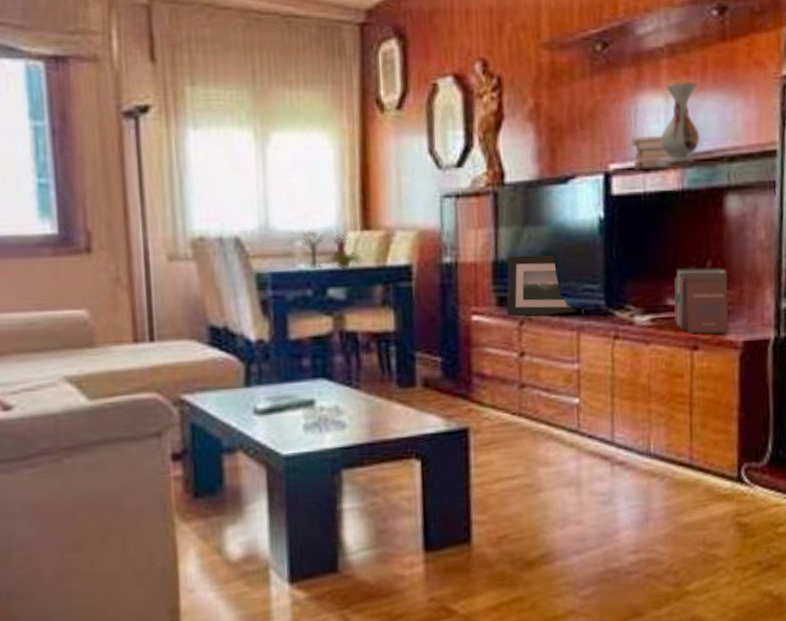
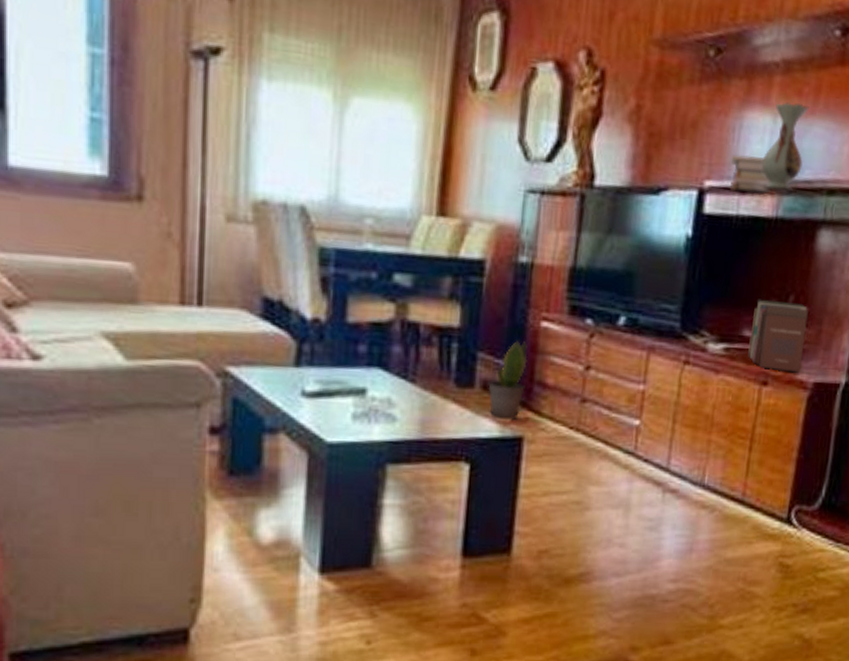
flower arrangement: present [292,231,365,269] -> none [362,208,437,255]
potted plant: none [429,337,465,415] -> present [488,341,528,421]
picture frame: present [506,254,584,317] -> none [577,263,657,336]

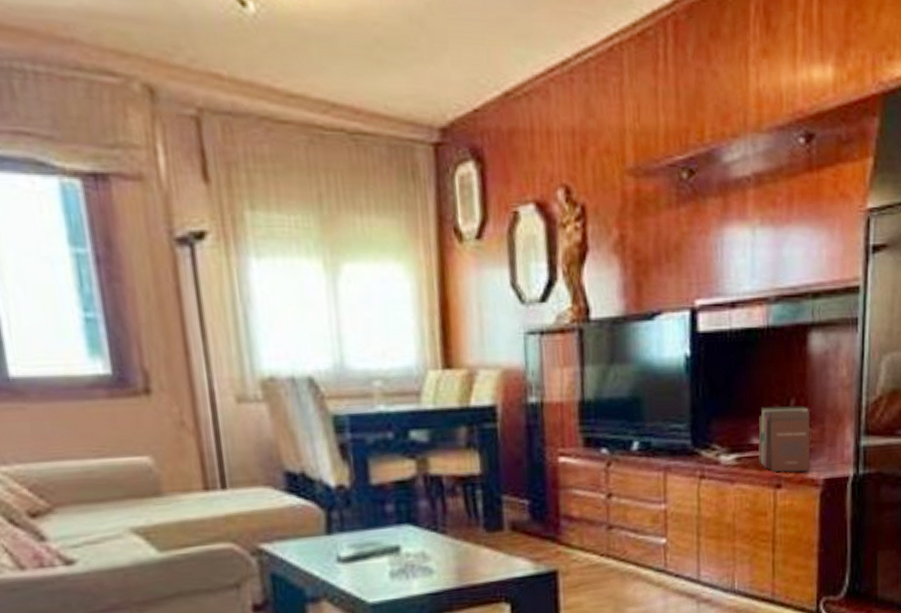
potted plant: present [488,341,528,421] -> none [516,479,553,558]
books: present [730,154,770,196] -> none [717,269,759,308]
decorative vase: present [761,102,809,193] -> none [746,214,786,302]

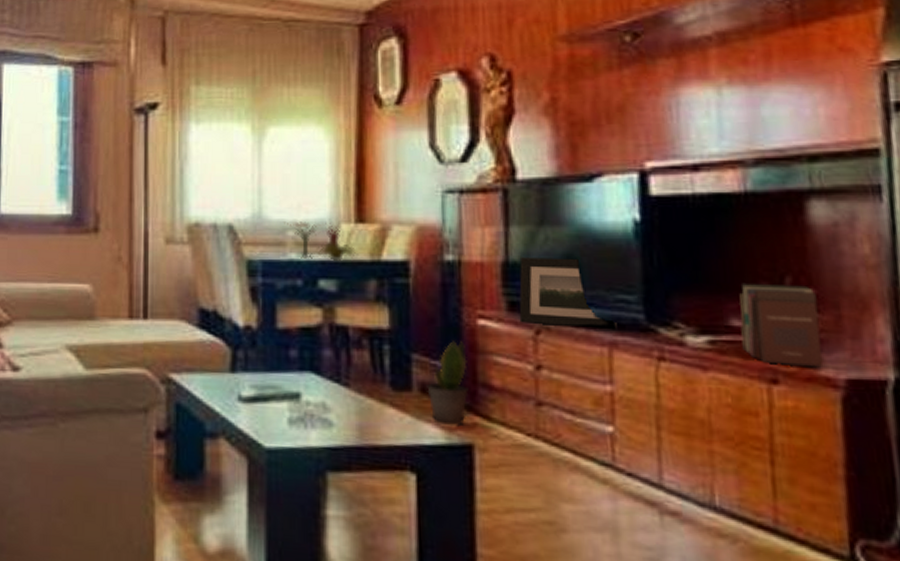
flower arrangement: none [369,370,448,410] -> present [284,221,359,261]
potted plant: none [516,479,553,558] -> present [427,341,469,427]
picture frame: none [593,393,671,458] -> present [519,257,617,330]

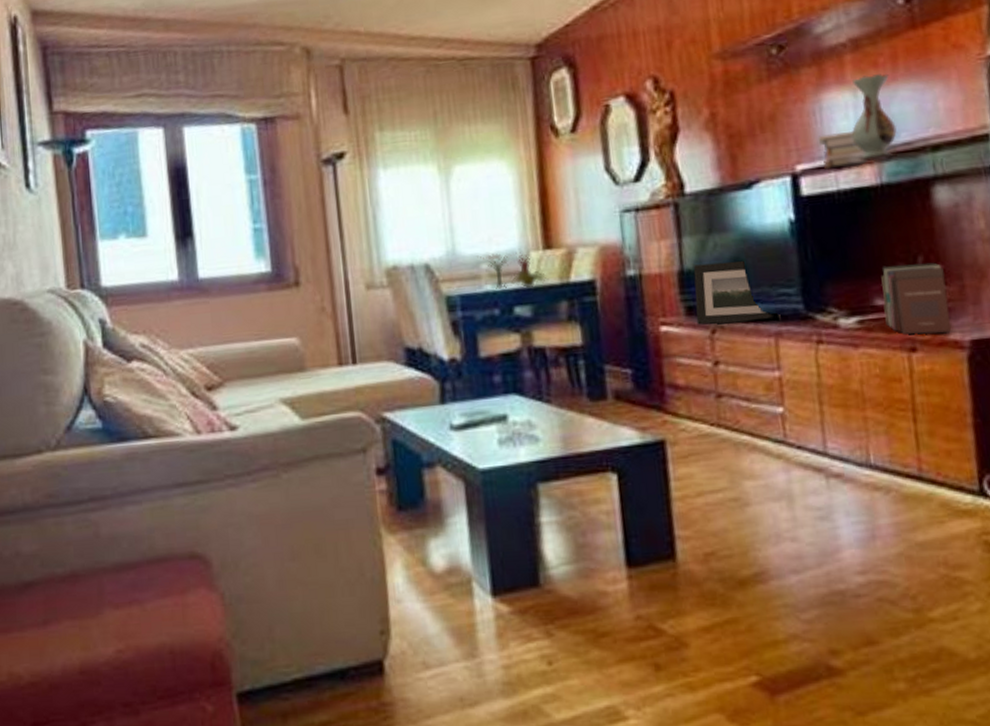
potted plant: present [427,341,469,427] -> none [620,348,657,427]
books: none [673,130,731,171] -> present [818,132,868,170]
decorative vase: none [712,72,767,165] -> present [851,74,897,161]

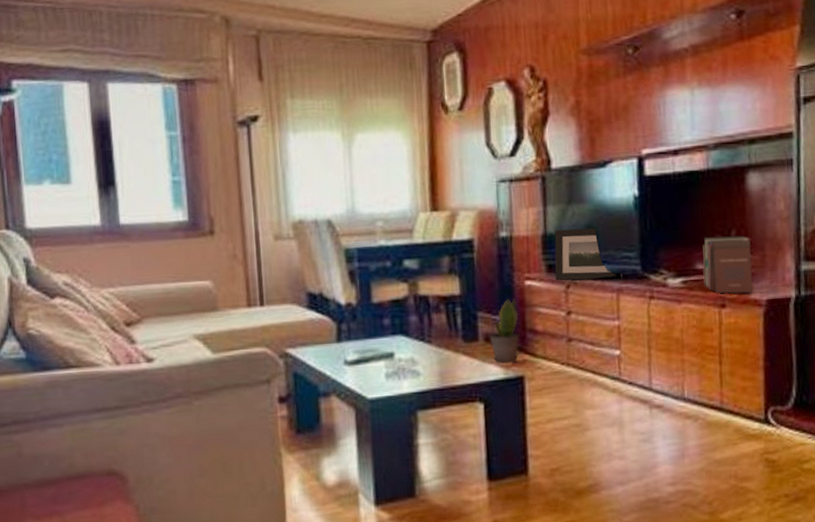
flower arrangement: present [477,251,549,289] -> none [373,212,434,244]
potted plant: none [620,348,657,427] -> present [489,299,520,365]
books: present [818,132,868,170] -> none [661,123,699,155]
decorative vase: present [851,74,897,161] -> none [687,77,723,149]

